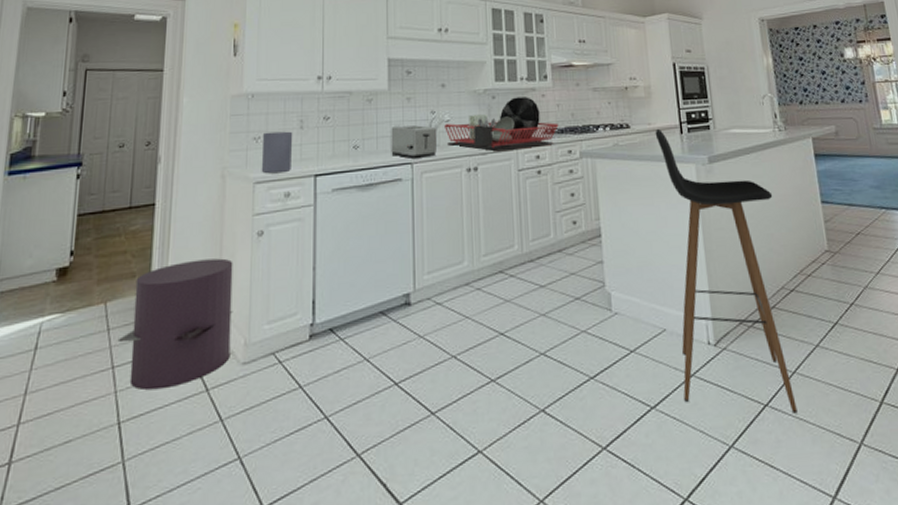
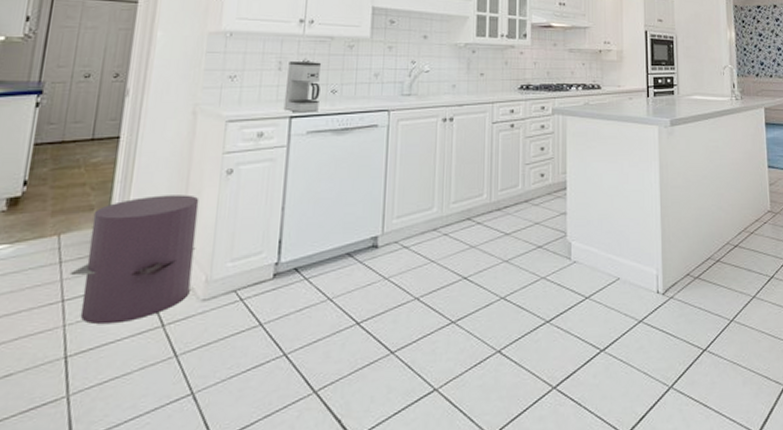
canister: present [261,131,293,174] -> none [234,71,271,113]
coffee maker: none [308,118,342,171] -> present [283,62,322,113]
toaster: present [391,125,438,158] -> none [369,74,417,106]
dish rack: present [444,97,559,152] -> none [424,53,534,104]
bar stool: present [655,128,798,414] -> none [623,91,732,358]

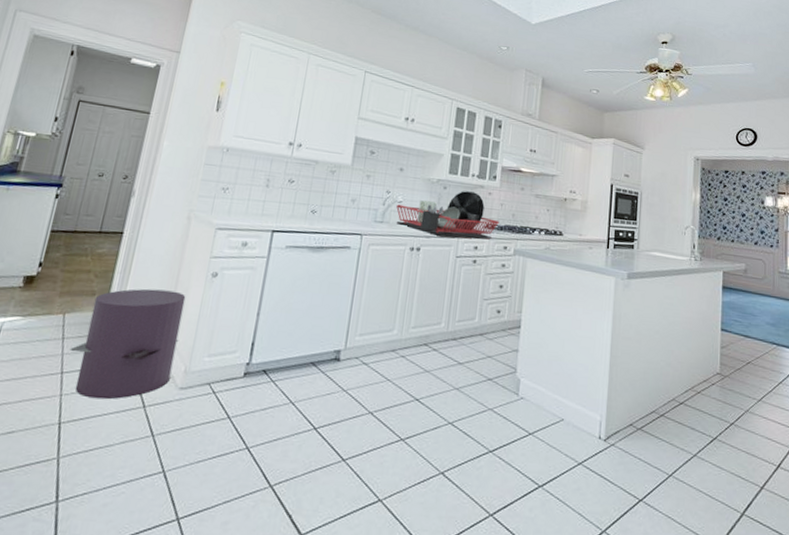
coffee maker: present [283,62,322,113] -> none [267,180,305,229]
dish rack: none [424,53,534,104] -> present [396,191,500,239]

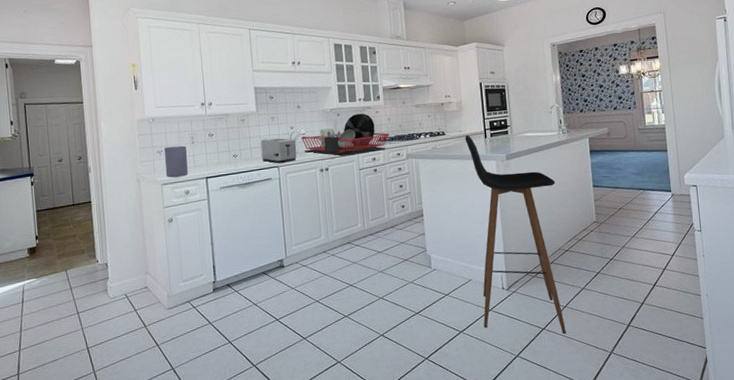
trash can: present [68,288,186,400] -> none [77,238,159,327]
canister: none [224,184,259,225] -> present [164,145,188,178]
toaster: none [344,199,390,232] -> present [260,138,297,163]
bar stool: none [569,240,679,512] -> present [465,134,566,334]

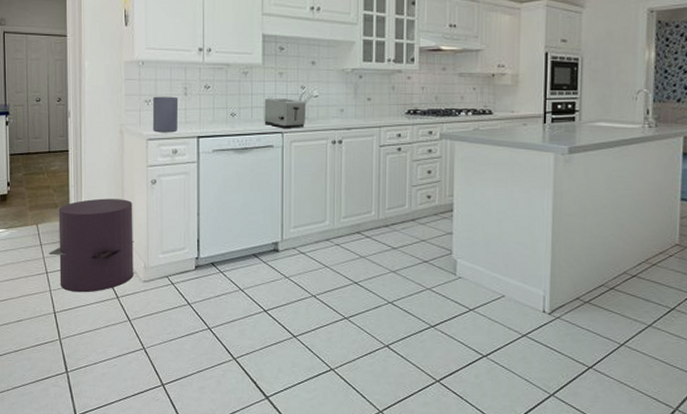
trash can: none [77,238,159,327] -> present [47,198,135,293]
dish rack: present [301,113,390,156] -> none [313,78,422,128]
bar stool: present [465,134,566,334] -> none [514,116,630,378]

